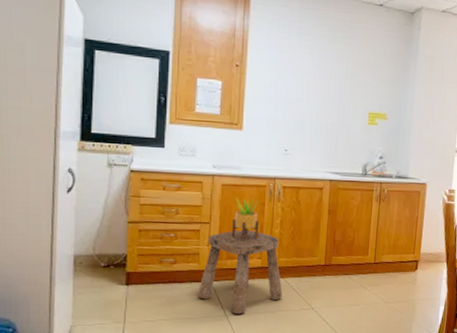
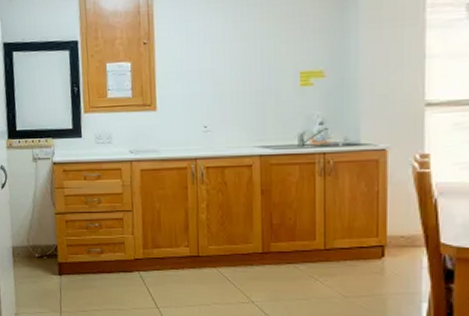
stool: present [197,230,283,315] -> none [126,217,216,307]
potted plant: present [232,196,260,241] -> none [155,180,184,229]

